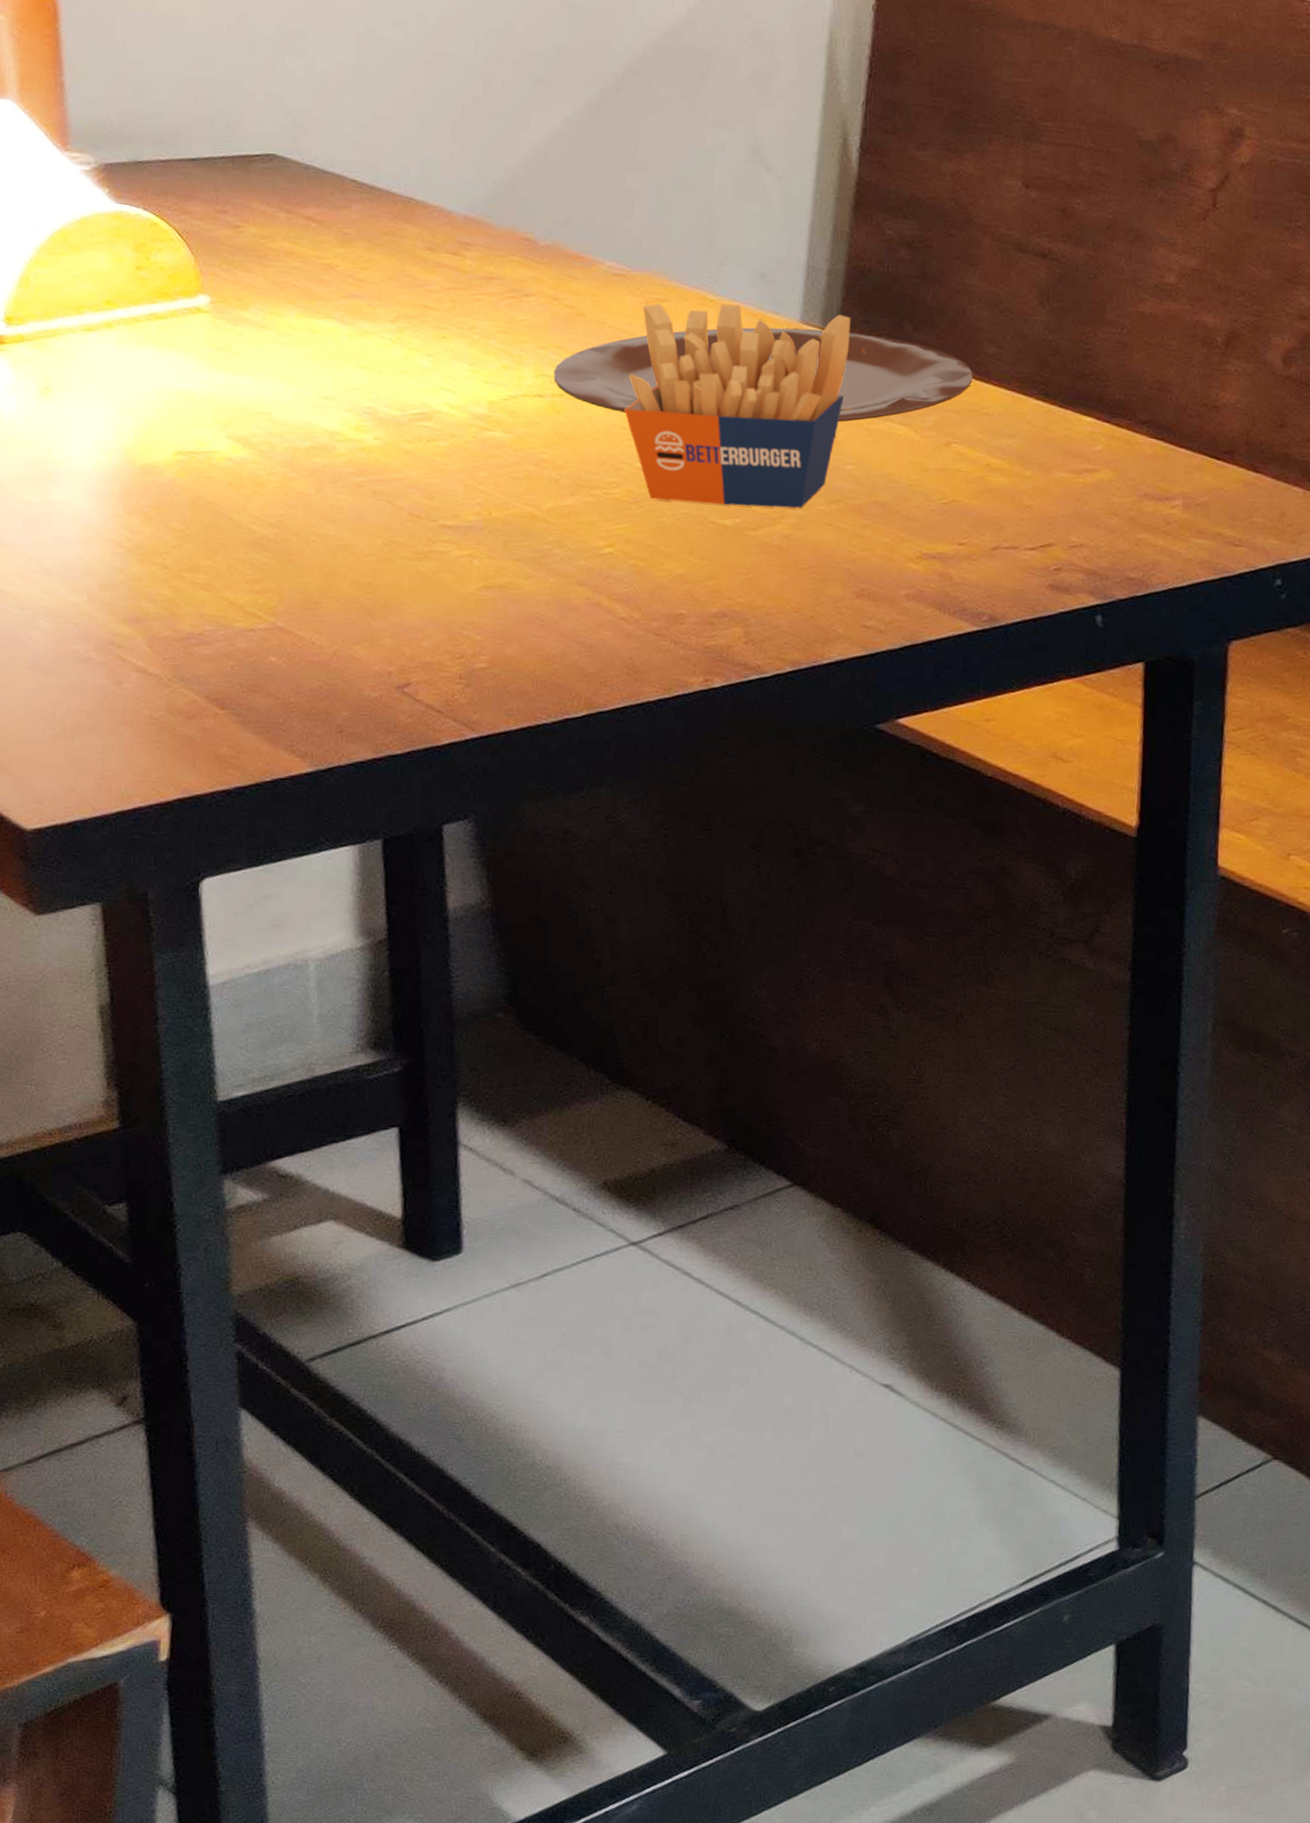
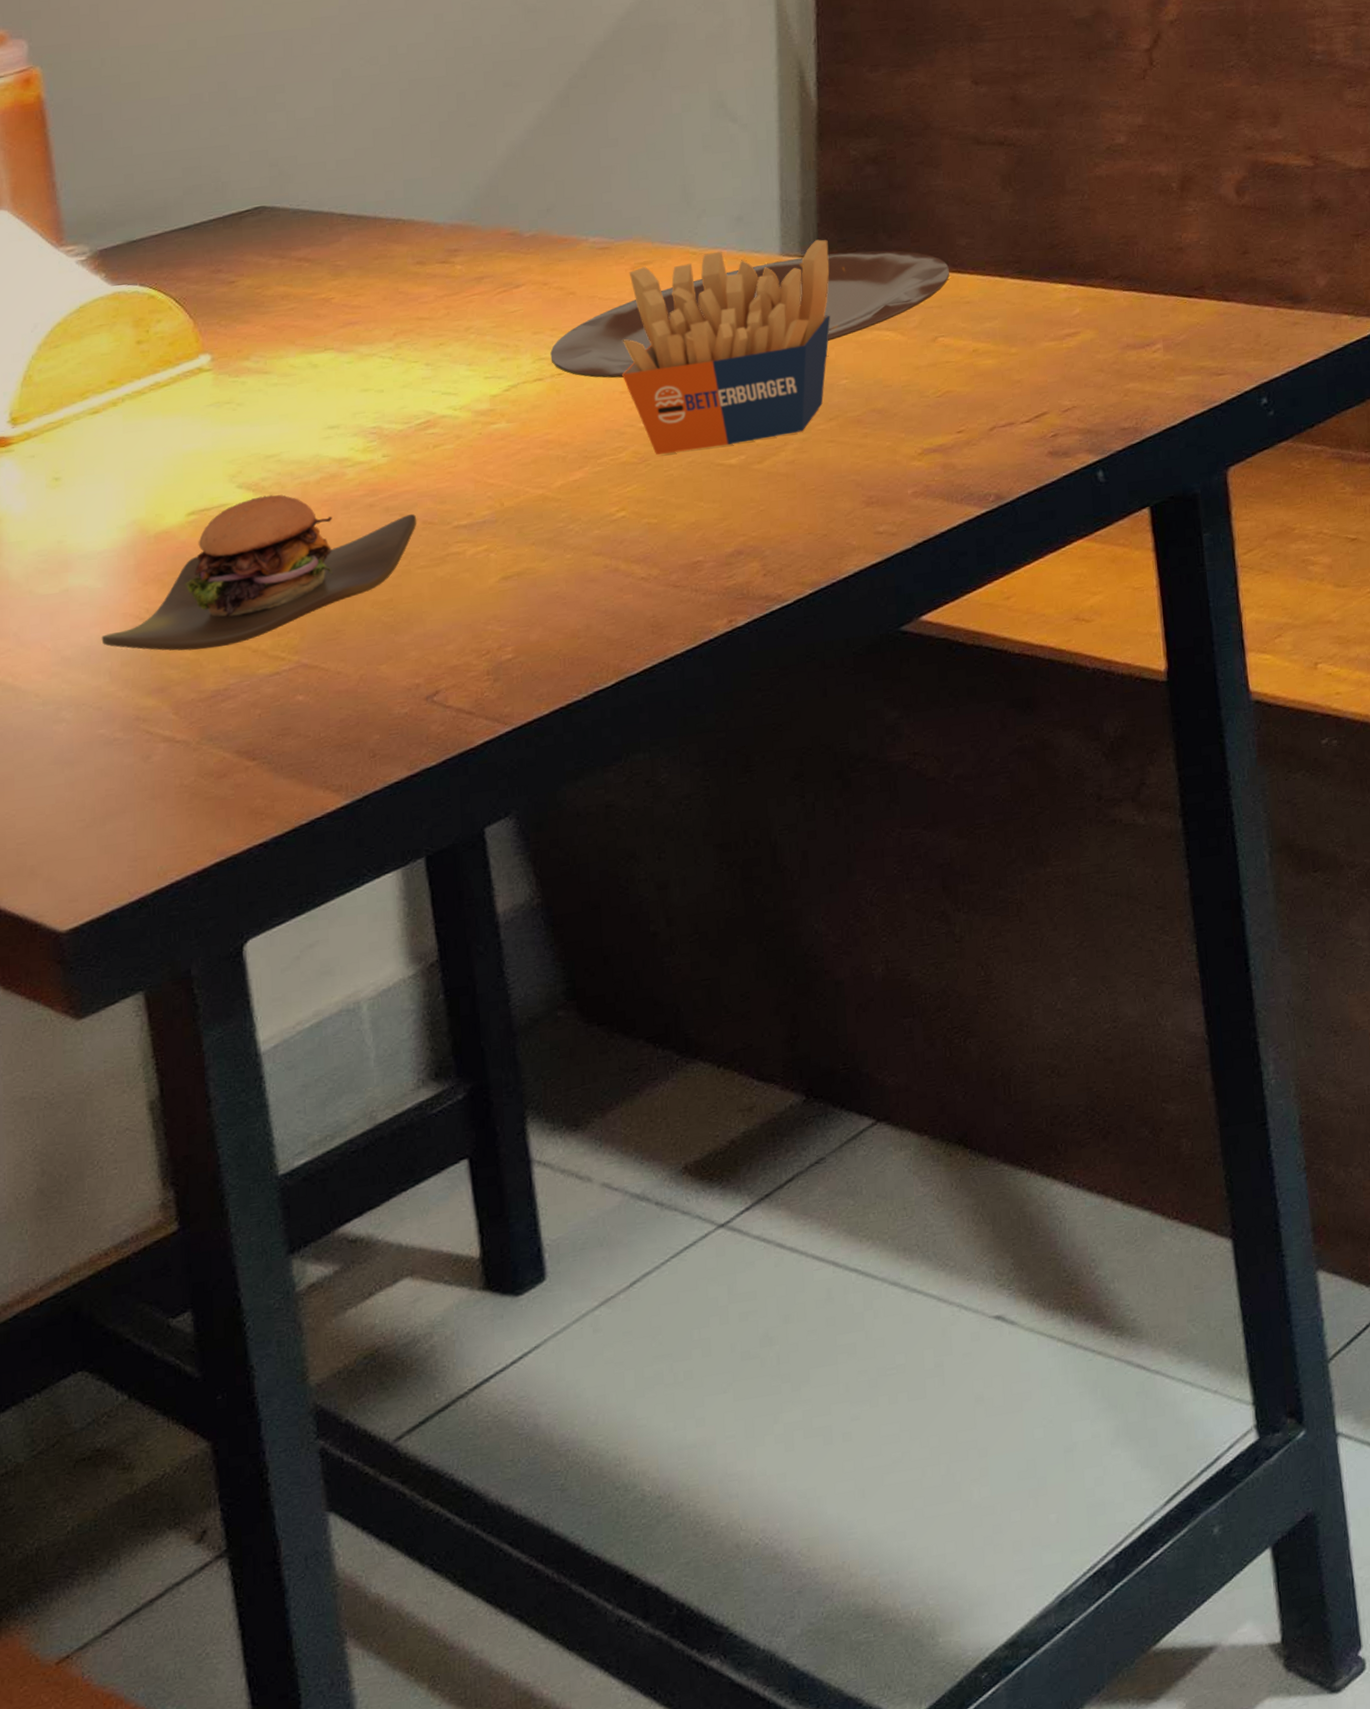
burger: none [82,451,404,592] -> present [101,495,417,651]

